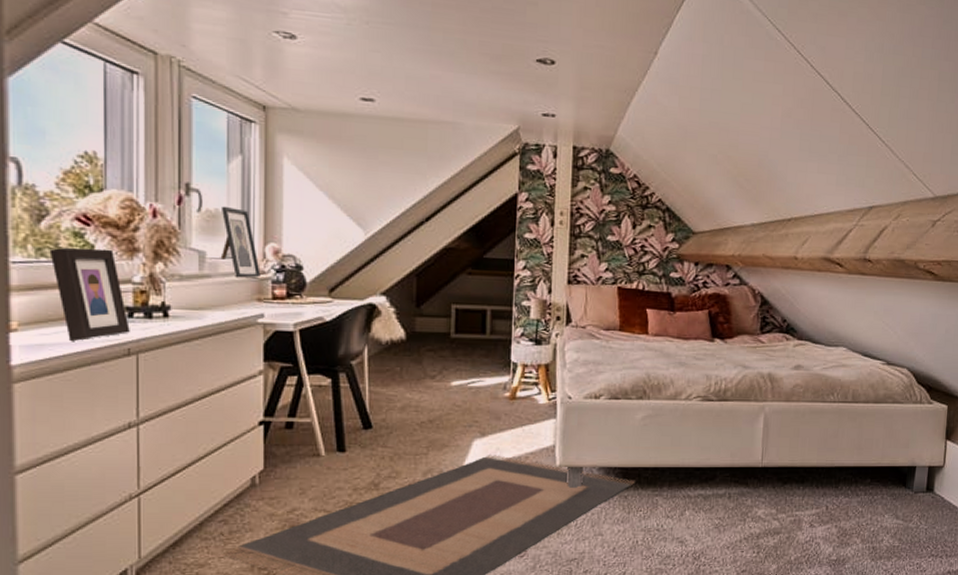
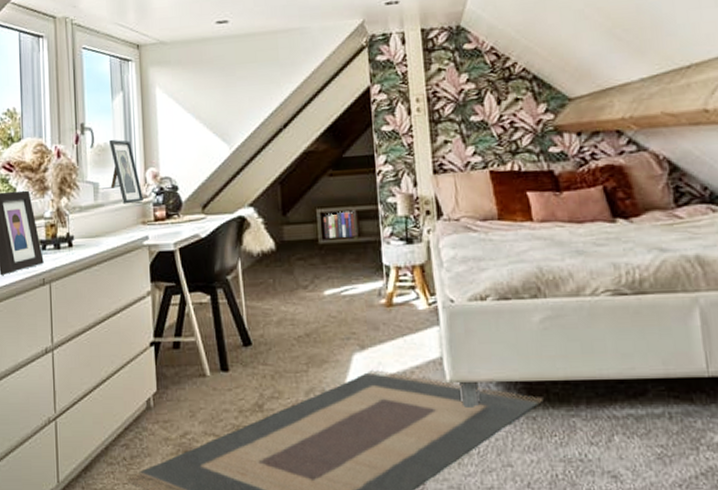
books: none [456,309,490,334] -> present [323,210,357,238]

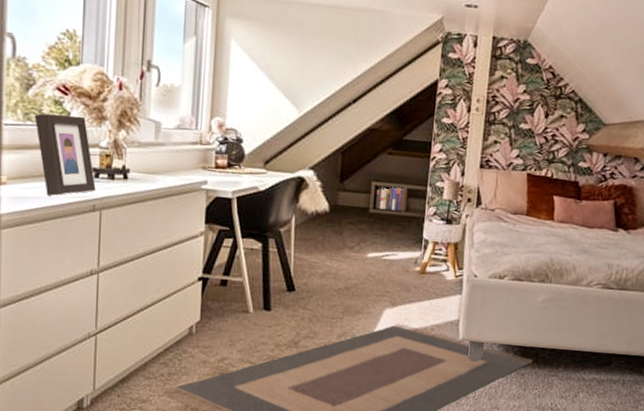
picture frame: present [109,139,144,204] -> none [173,82,207,148]

